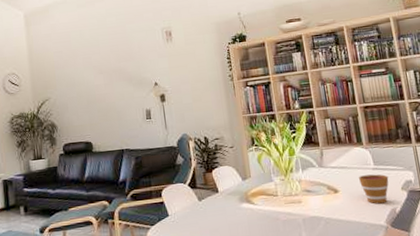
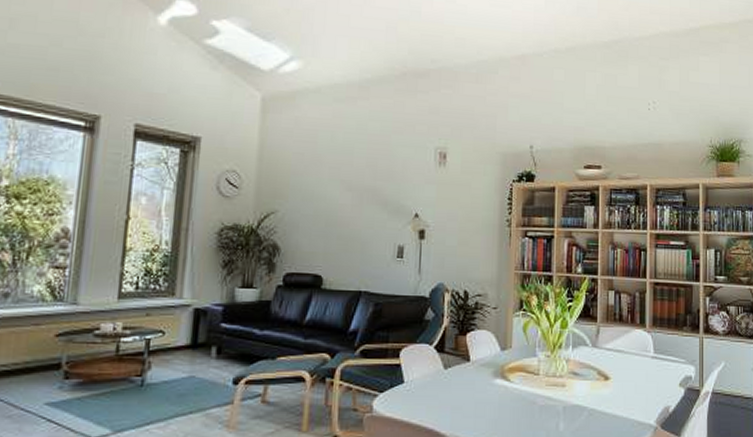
cup: present [359,174,389,204] -> none [635,363,667,399]

